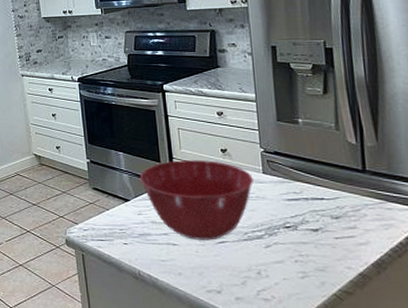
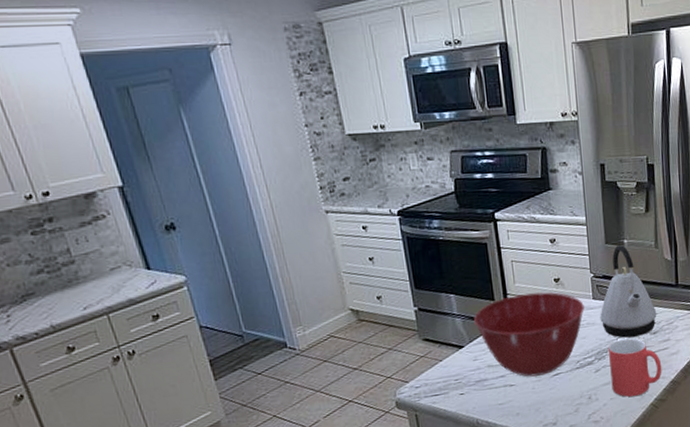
kettle: none [271,124,340,219] -> present [600,245,657,338]
mug: none [281,218,348,283] -> present [608,338,662,397]

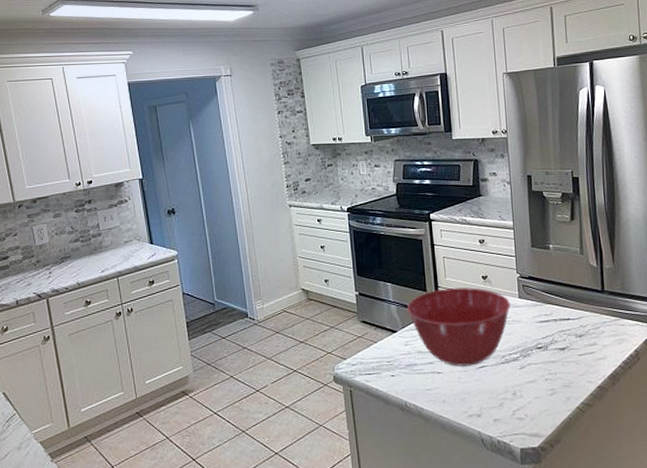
kettle: present [600,245,657,338] -> none [525,249,583,339]
mug: present [608,338,662,397] -> none [534,339,589,398]

